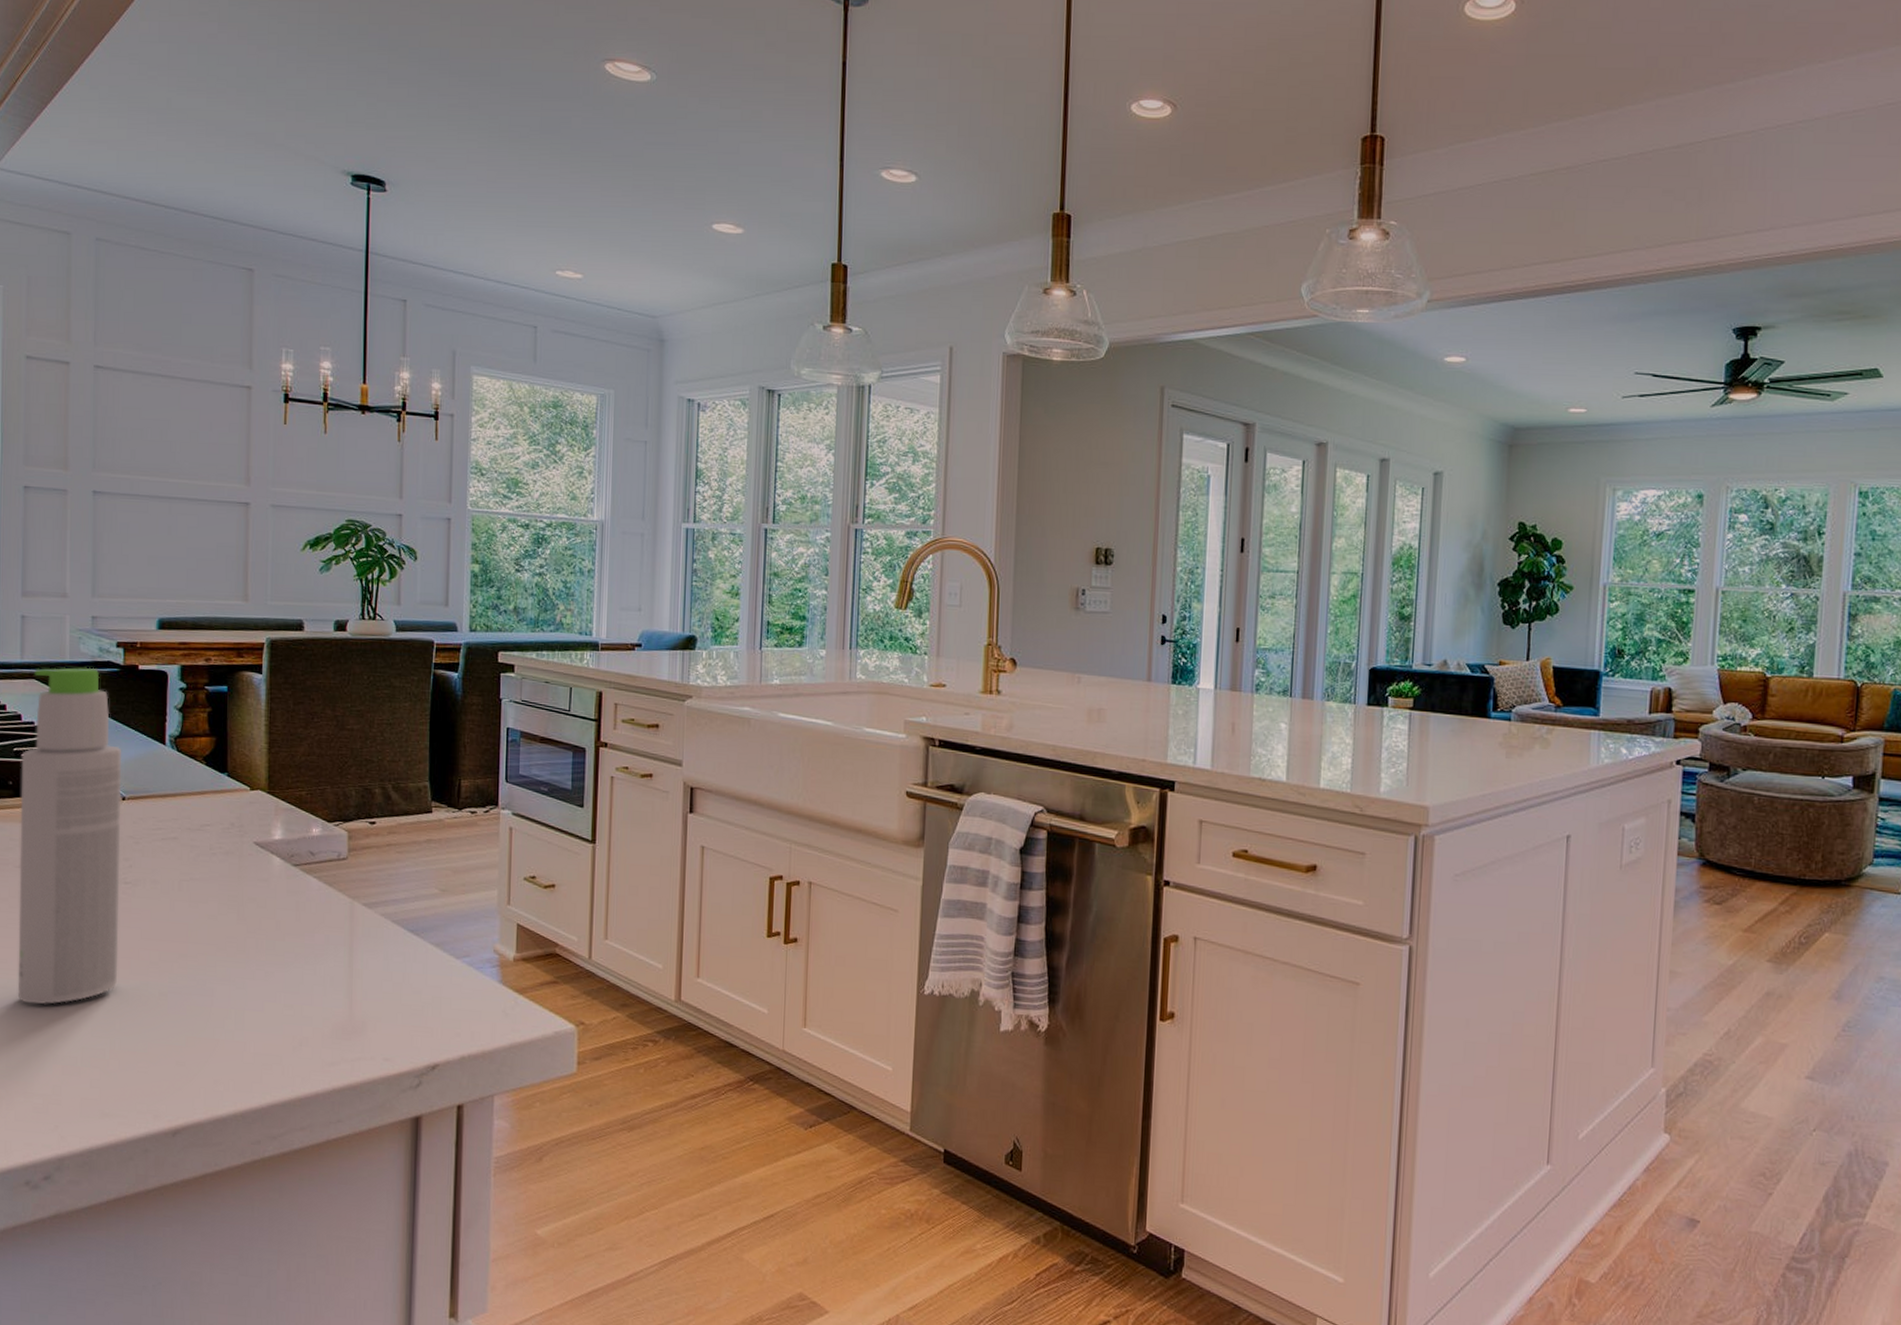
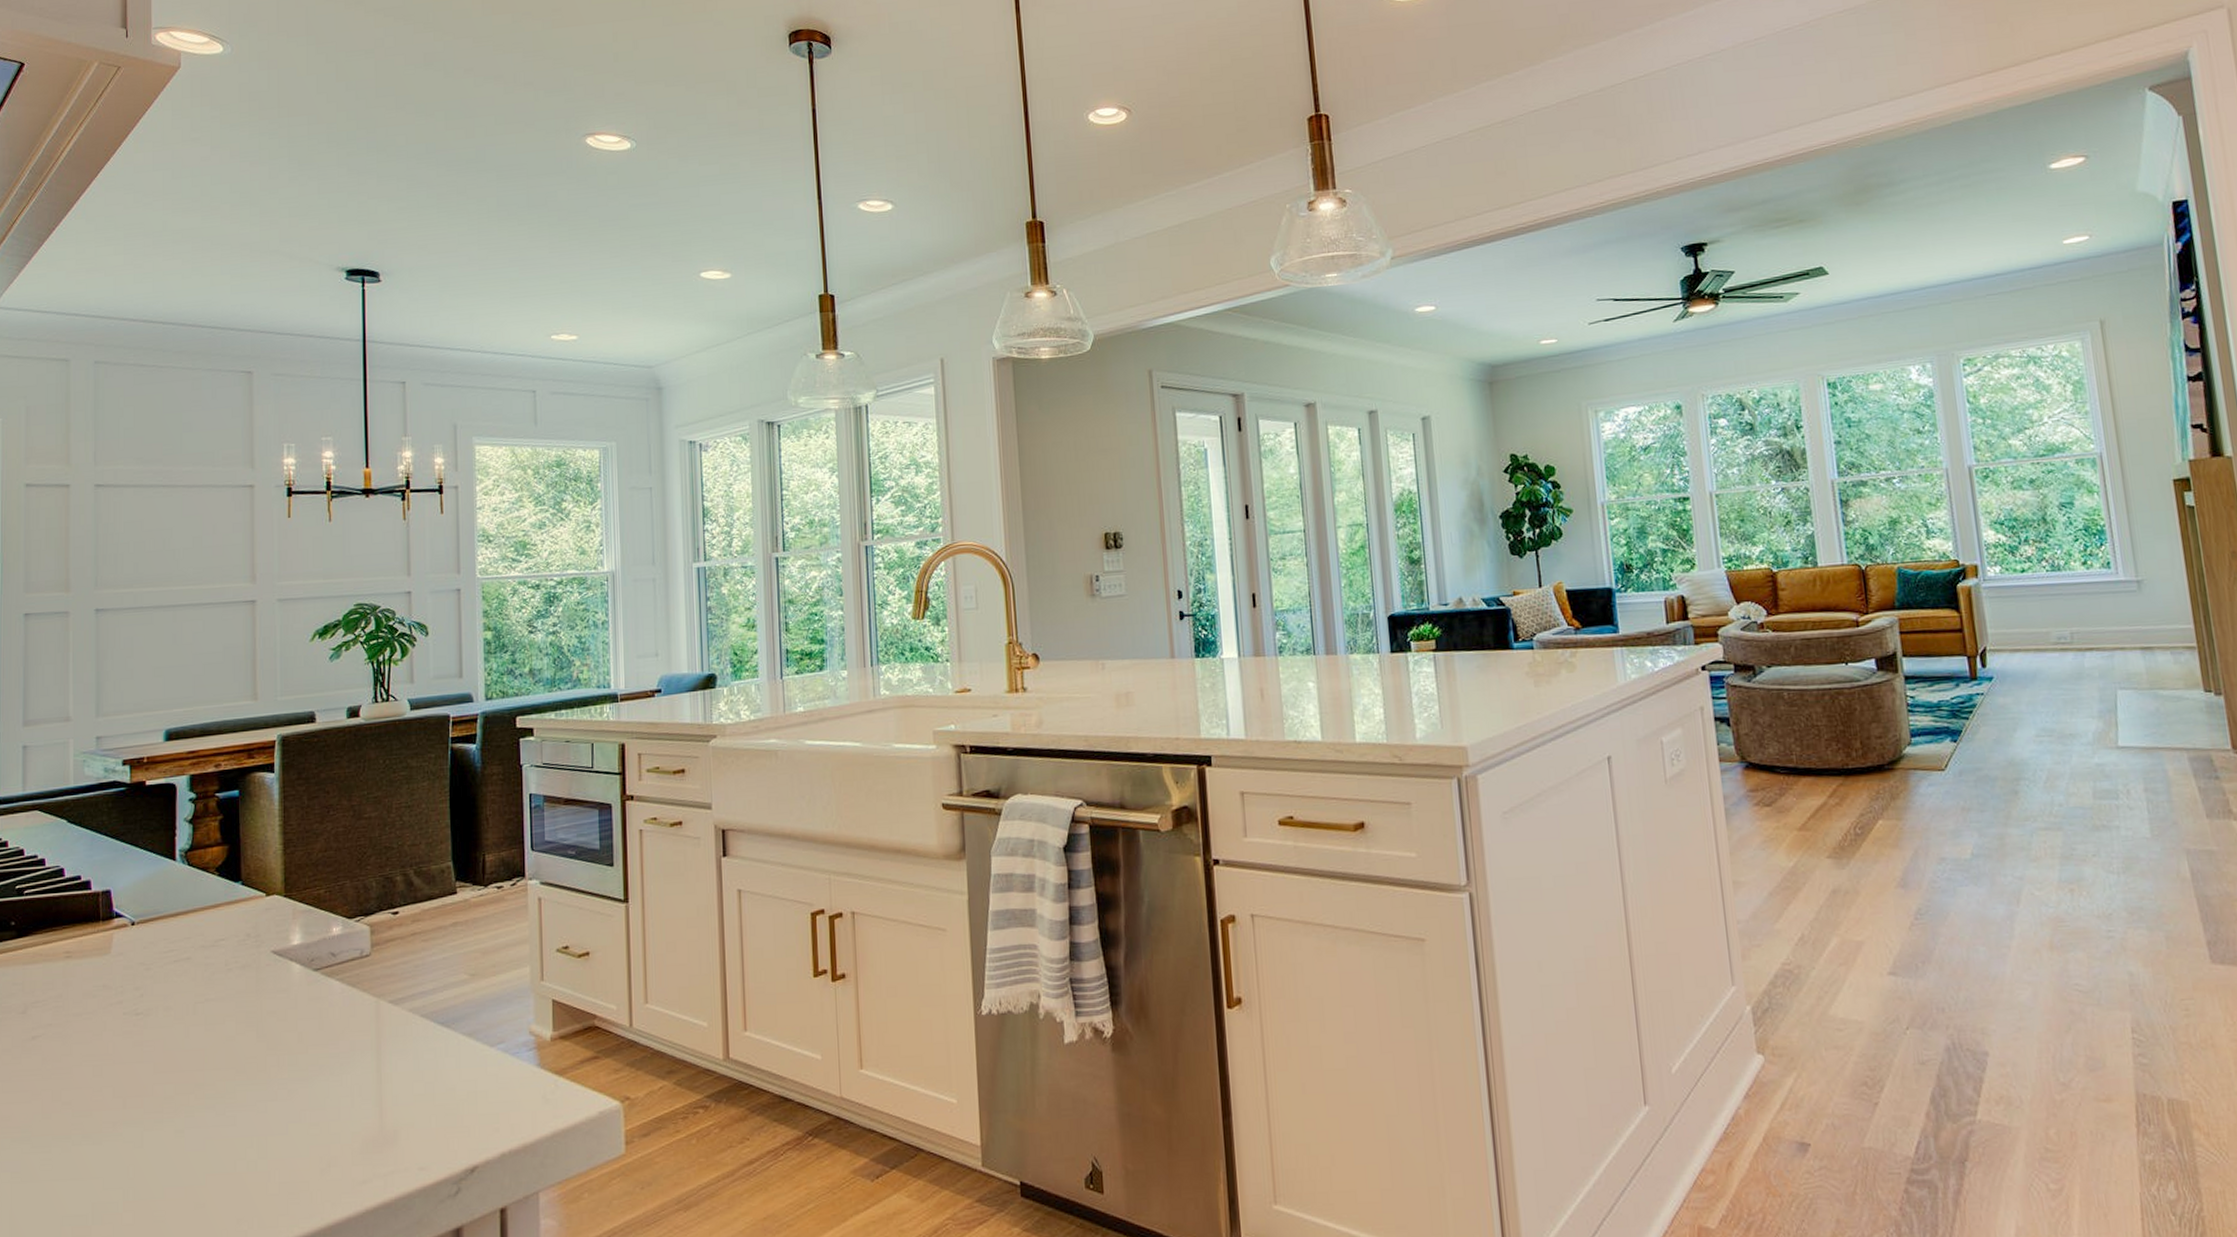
bottle: present [17,667,122,1005] -> none [22,790,131,1163]

